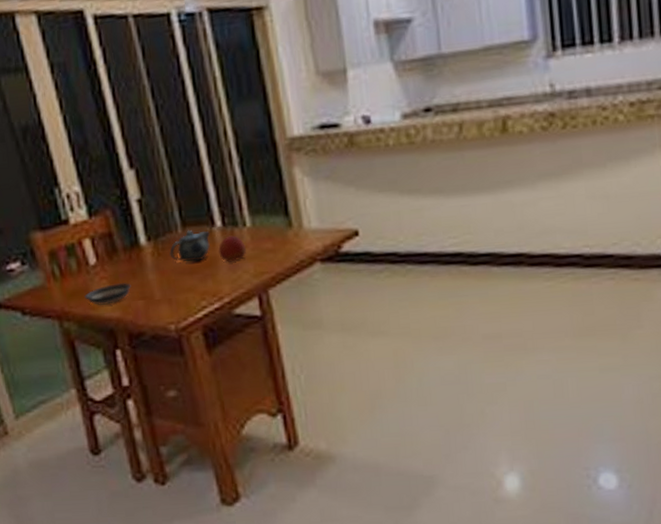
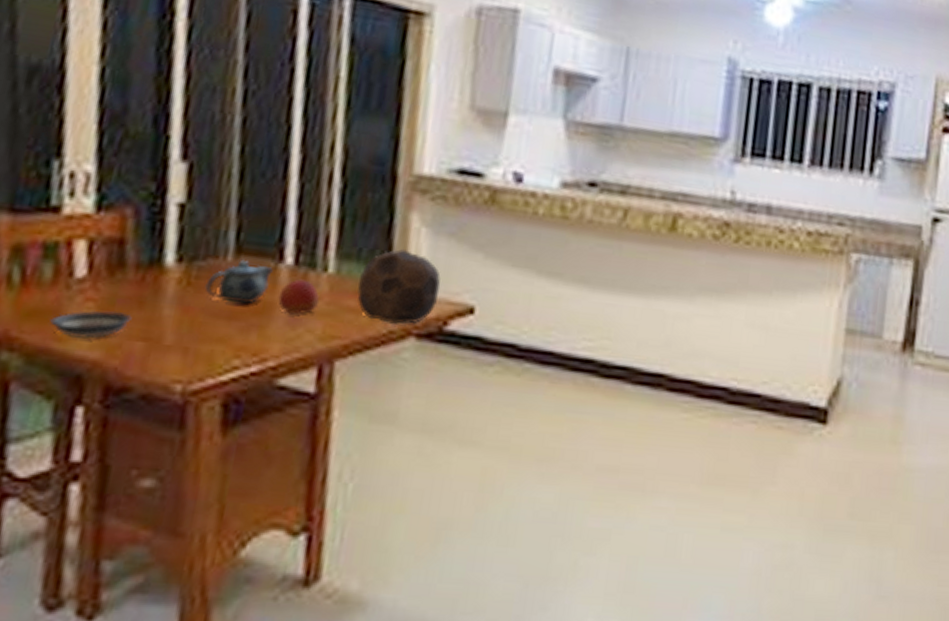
soccer ball: none [269,196,330,255] -> present [357,248,441,324]

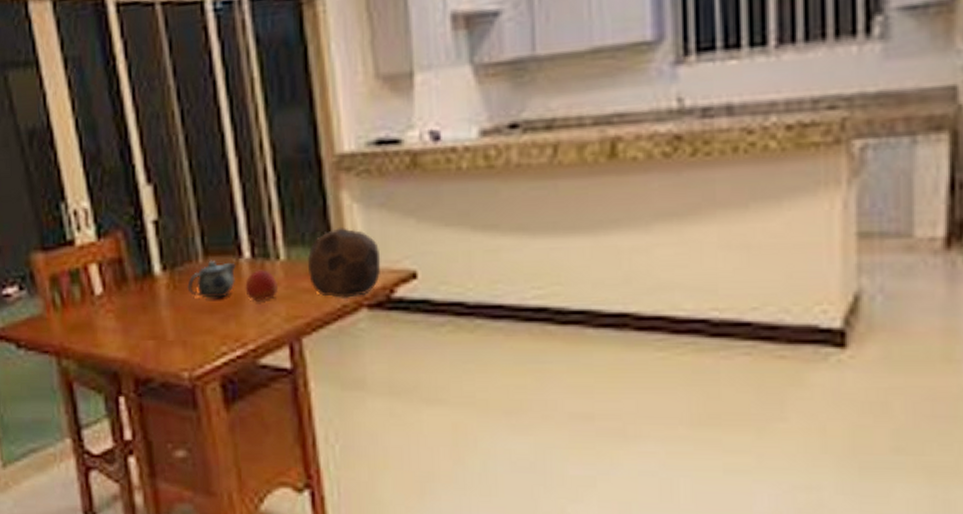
saucer: present [50,310,132,339] -> none [87,317,141,344]

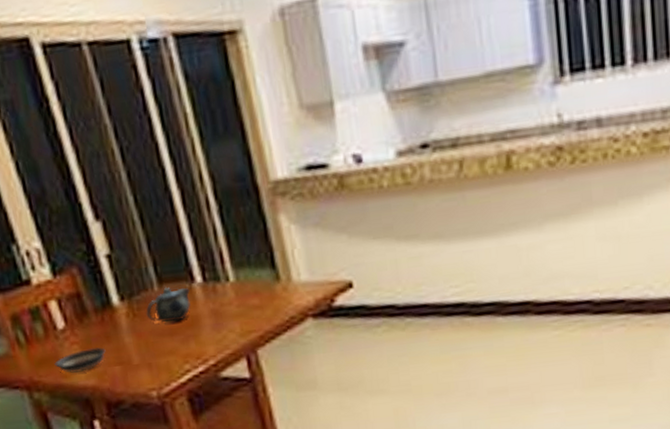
saucer: none [87,317,141,344] -> present [54,347,106,374]
fruit: present [245,269,278,302] -> none [200,291,231,322]
soccer ball: present [307,226,381,298] -> none [254,247,321,311]

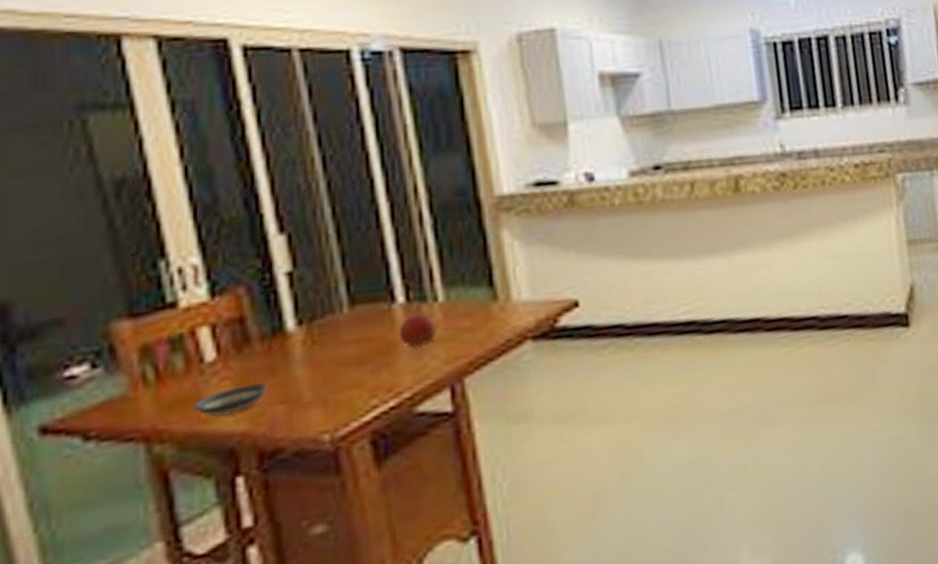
teapot: present [146,287,191,323] -> none [329,308,388,351]
fruit: none [200,291,231,322] -> present [399,313,436,347]

